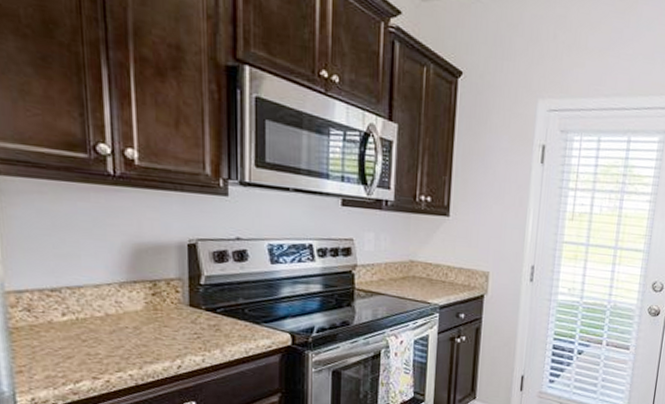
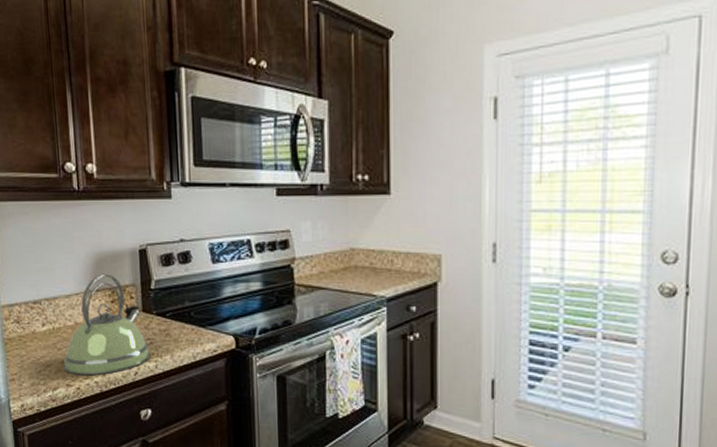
kettle: none [88,265,197,369] -> present [63,274,151,376]

